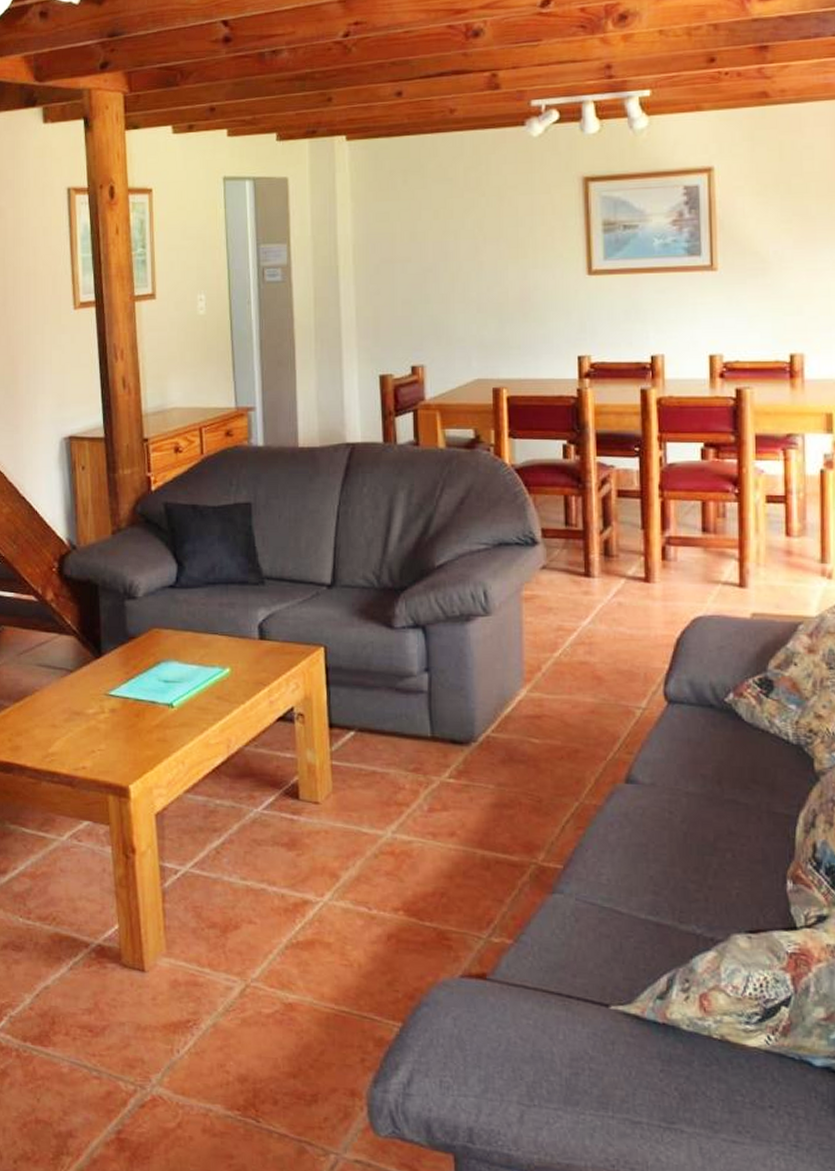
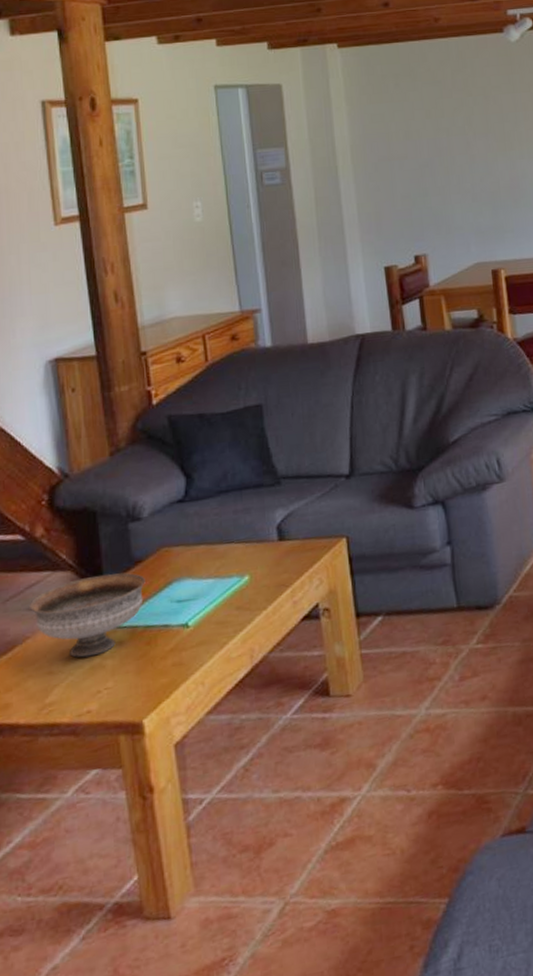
bowl: none [39,644,137,718] -> present [30,572,146,658]

